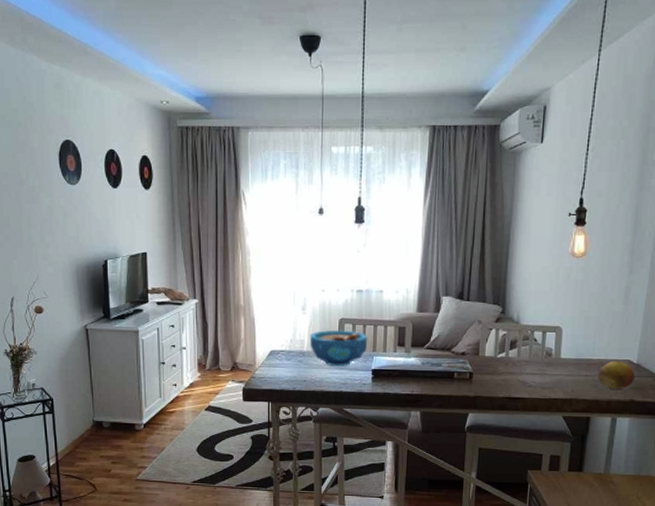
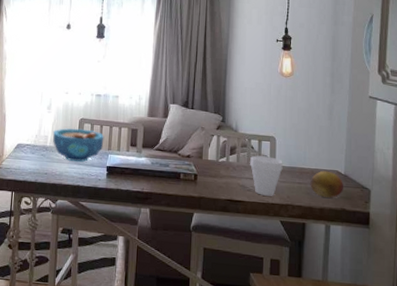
cup: none [532,348,569,391] -> present [250,155,283,196]

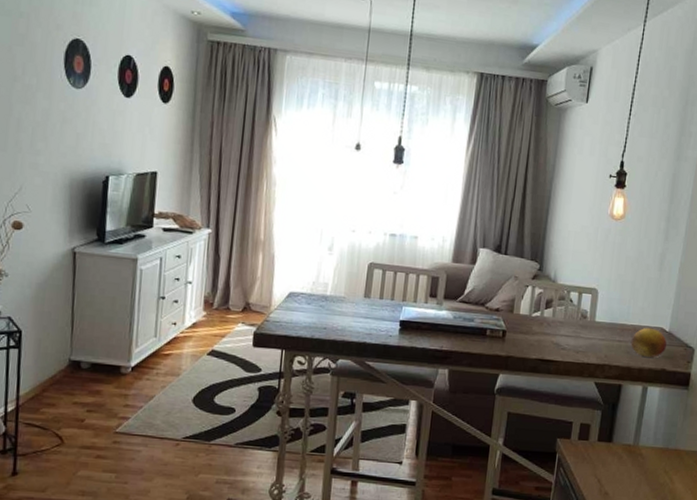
bowl: present [52,128,104,162] -> none [334,274,398,315]
cup: present [250,155,283,196] -> none [567,310,604,356]

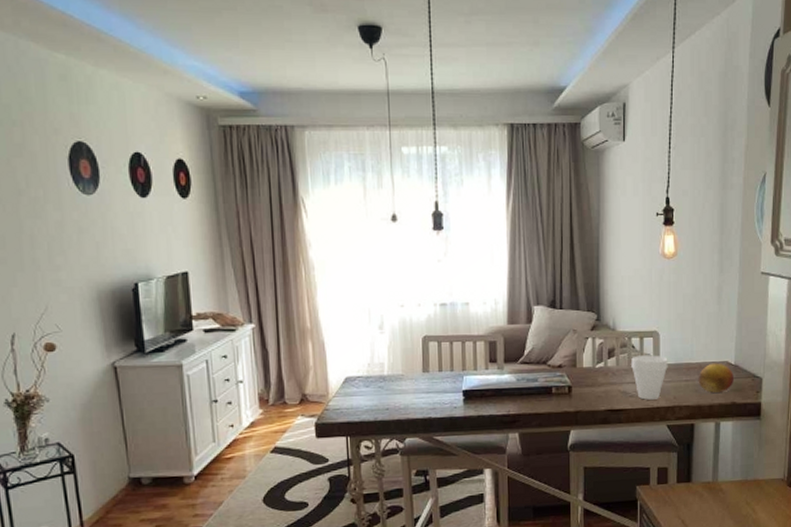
cup: none [567,310,604,356] -> present [631,355,668,400]

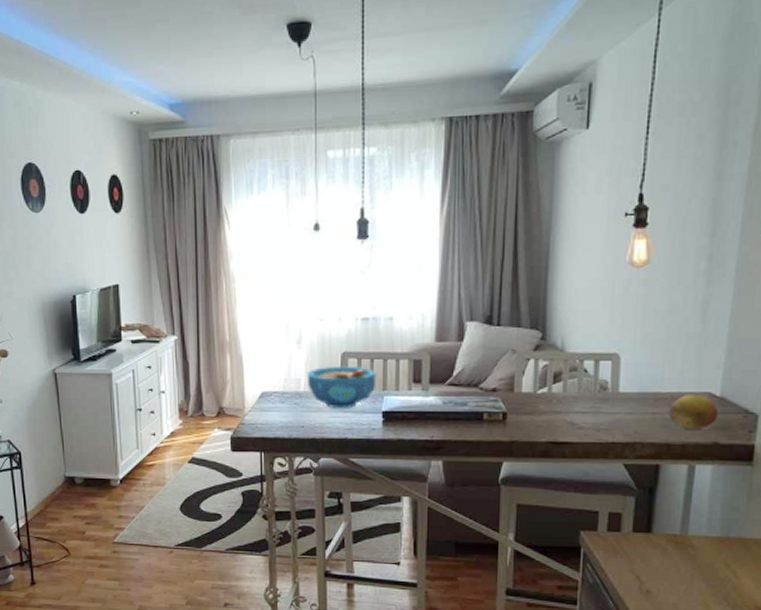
bowl: none [389,348,456,391] -> present [306,365,377,409]
cup: present [631,355,668,400] -> none [582,381,630,433]

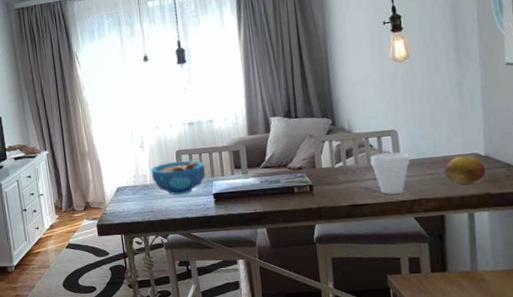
cup: none [582,381,630,433] -> present [370,152,410,195]

